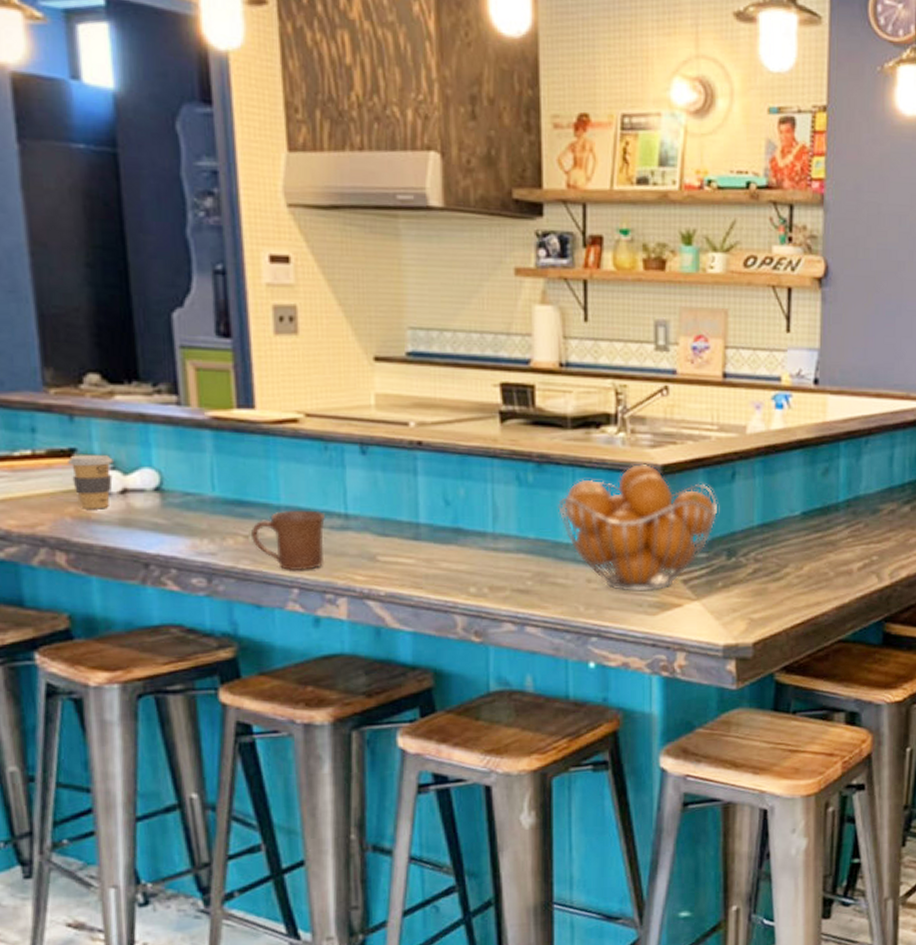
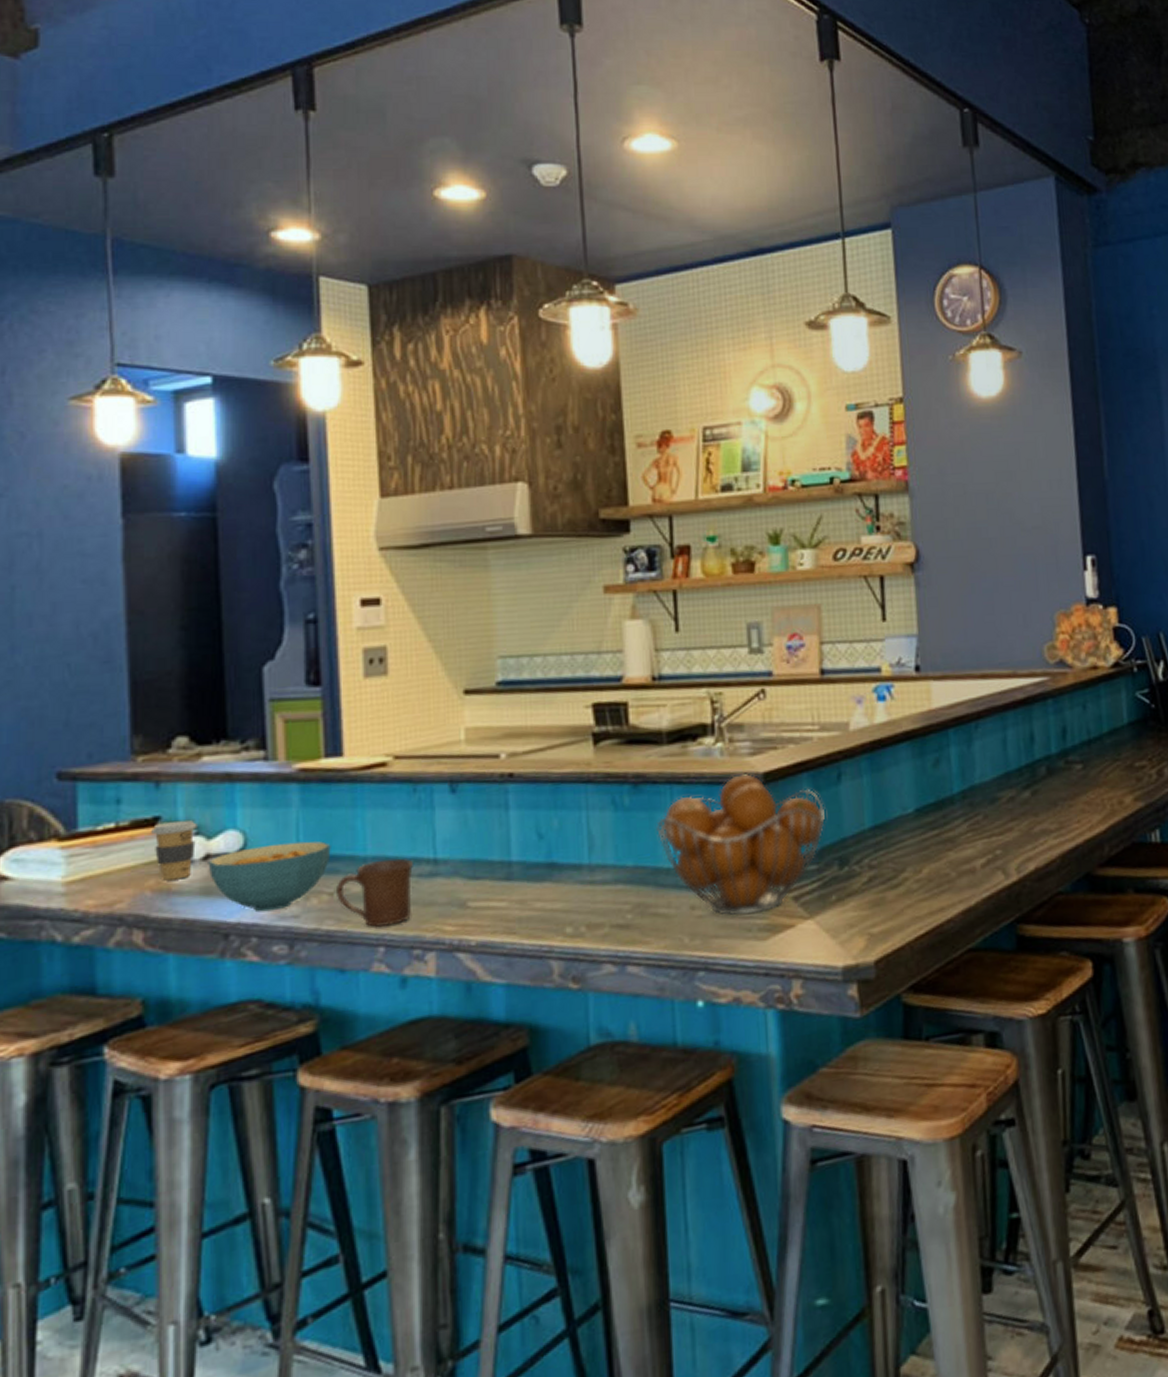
cereal bowl: none [125,485,245,547] -> present [208,841,331,912]

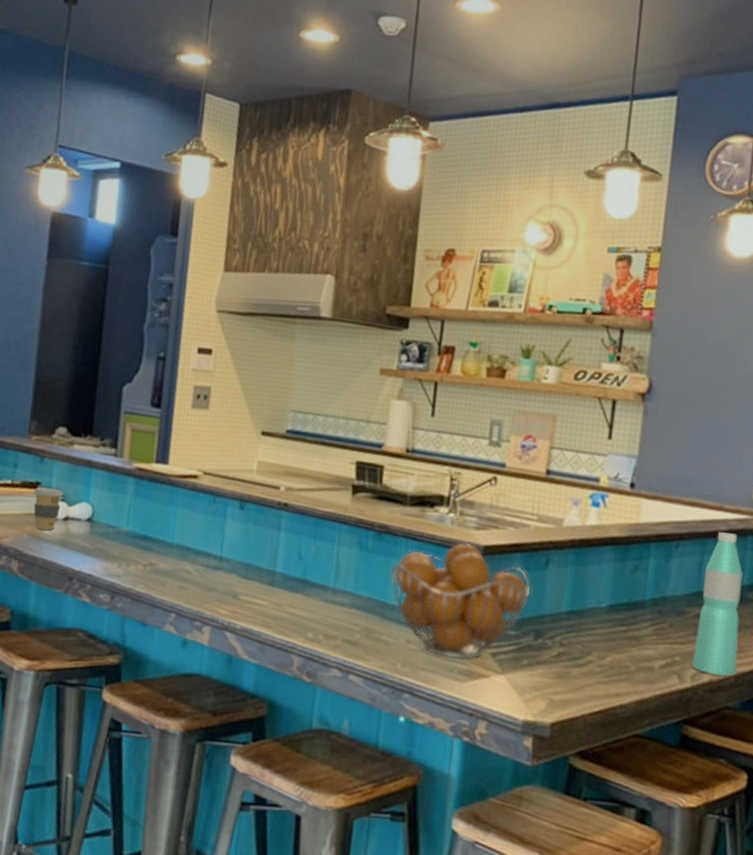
cereal bowl: present [208,841,331,912] -> none [66,518,150,569]
mug: present [337,858,413,928] -> none [148,548,205,599]
water bottle: none [1010,700,1062,861] -> present [691,532,743,677]

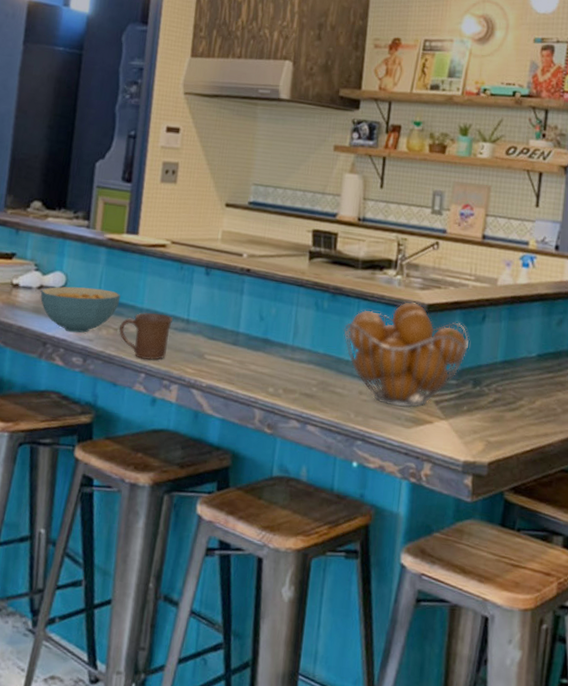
coffee cup: present [33,487,64,531] -> none [8,258,38,299]
cereal bowl: none [66,518,150,569] -> present [40,286,121,333]
mug: none [148,548,205,599] -> present [119,312,173,360]

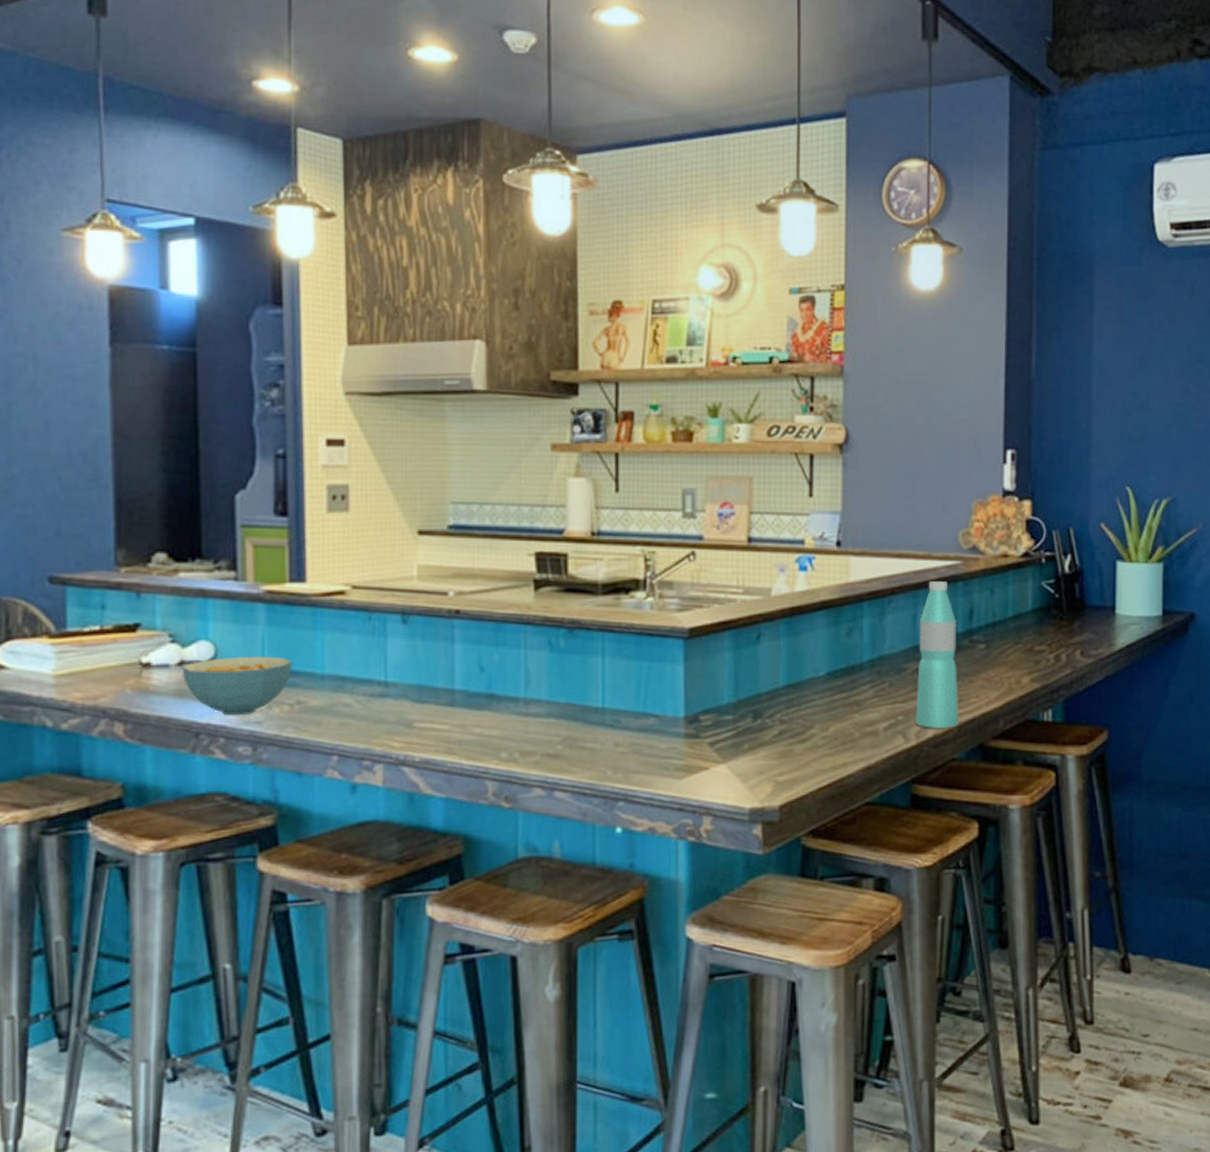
mug: present [119,312,173,360] -> none [296,678,366,739]
fruit basket: present [343,301,470,408] -> none [588,628,744,755]

